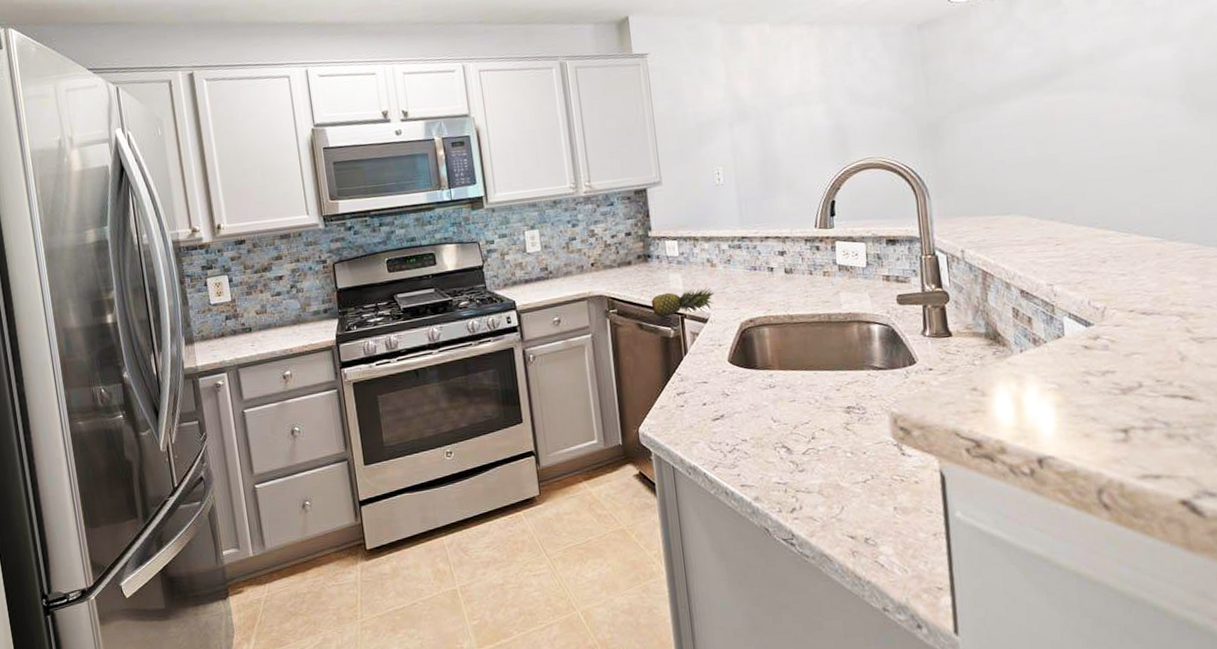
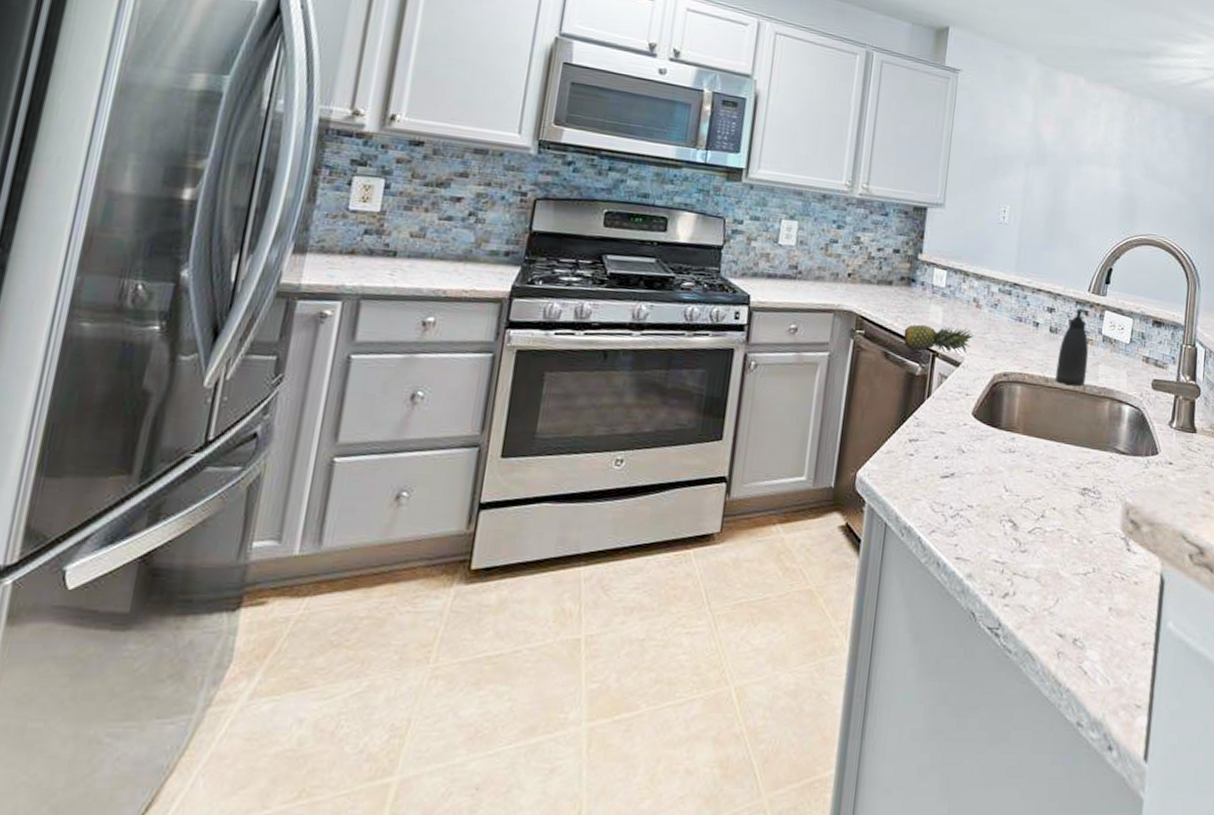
soap dispenser: none [797,245,830,318] -> present [1055,308,1089,386]

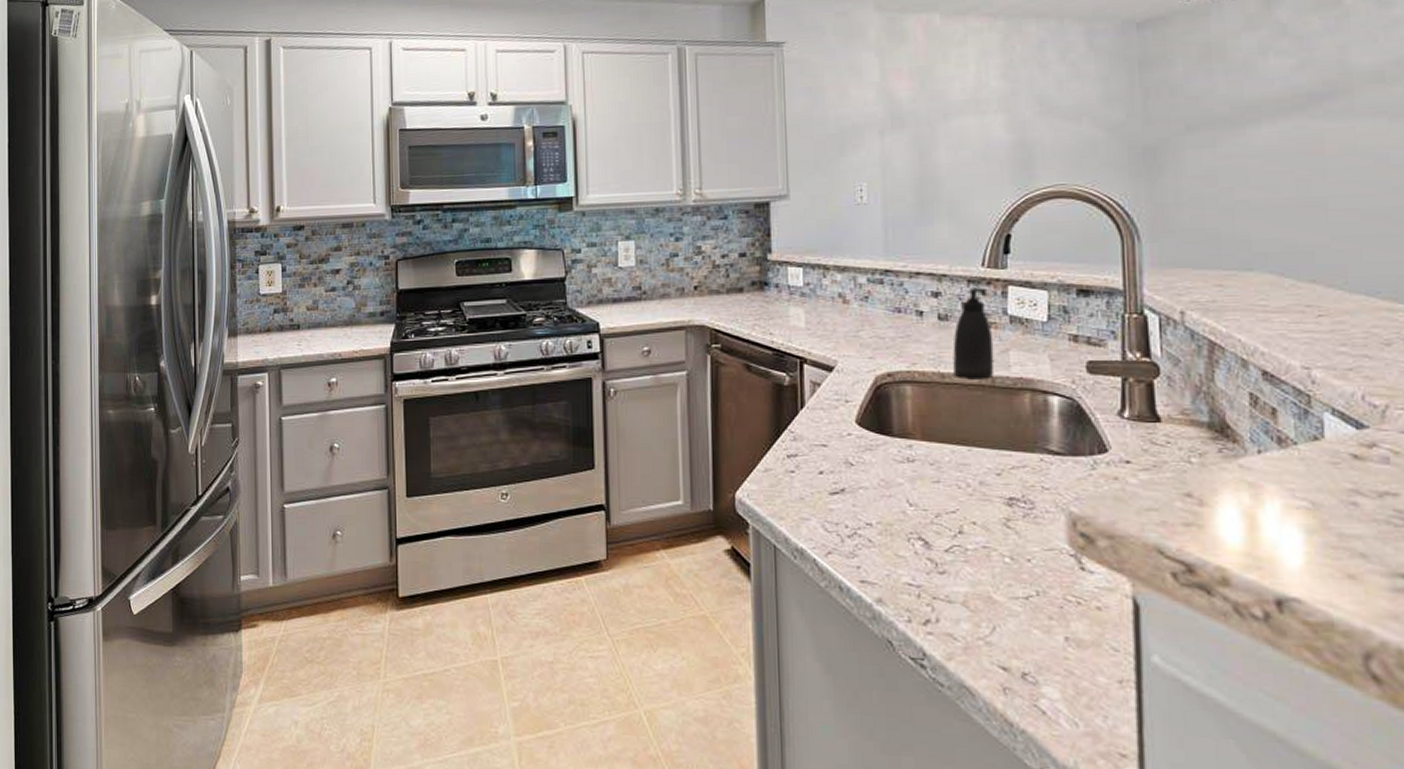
fruit: present [903,324,974,355] -> none [764,327,845,359]

